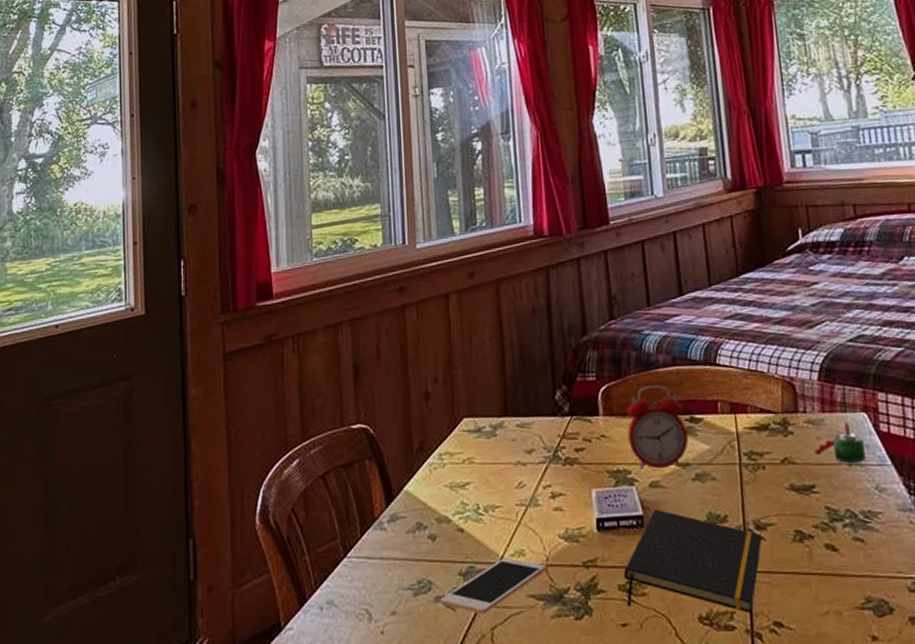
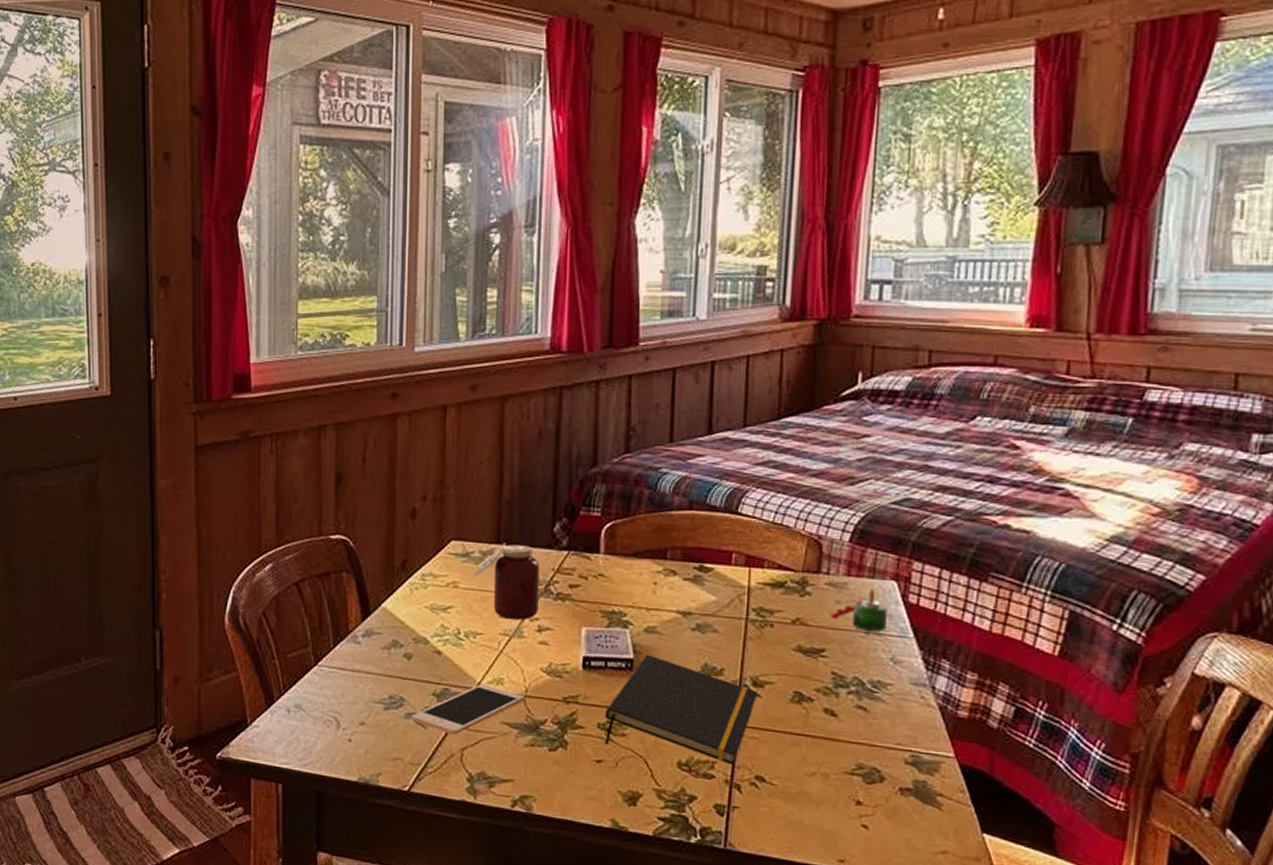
jar: none [487,415,550,490] -> present [474,543,540,621]
alarm clock: present [627,385,689,470] -> none [628,528,694,615]

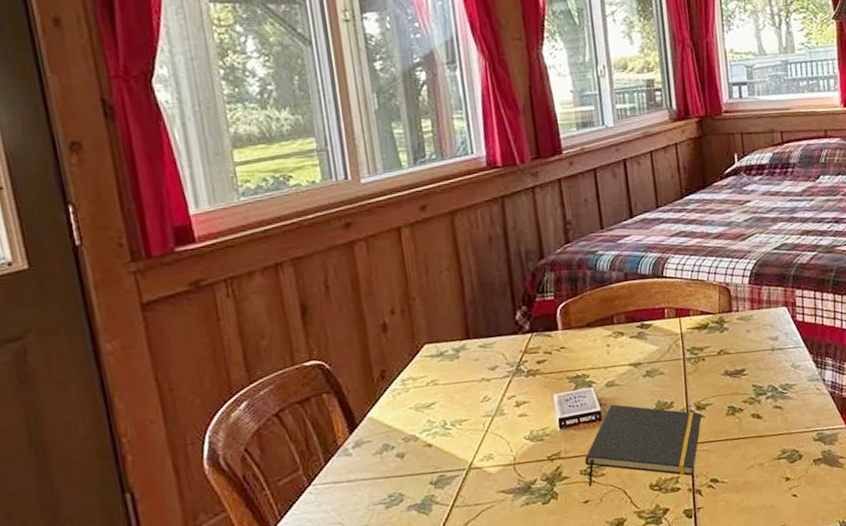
cell phone: present [411,683,525,735] -> none [413,462,514,515]
jar: present [474,543,540,621] -> none [450,335,514,403]
candle: present [830,587,887,632] -> none [744,315,785,349]

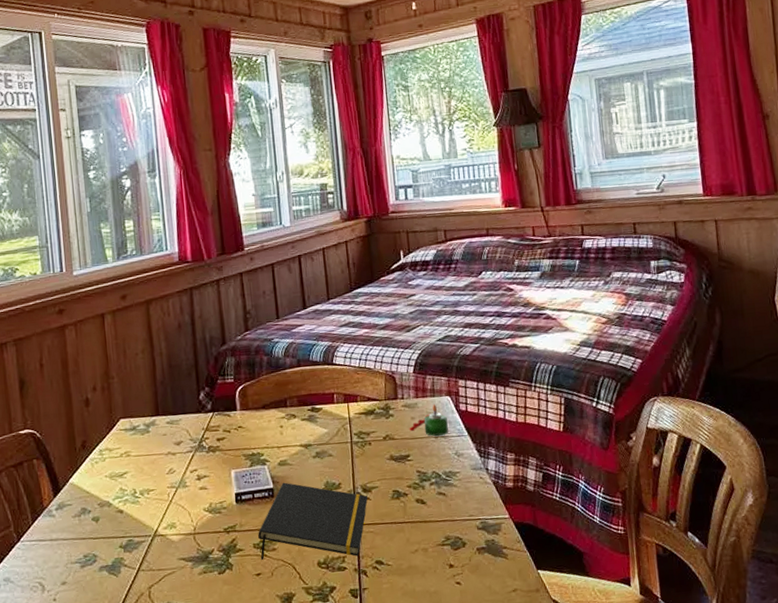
candle: none [744,315,785,349] -> present [409,403,448,436]

